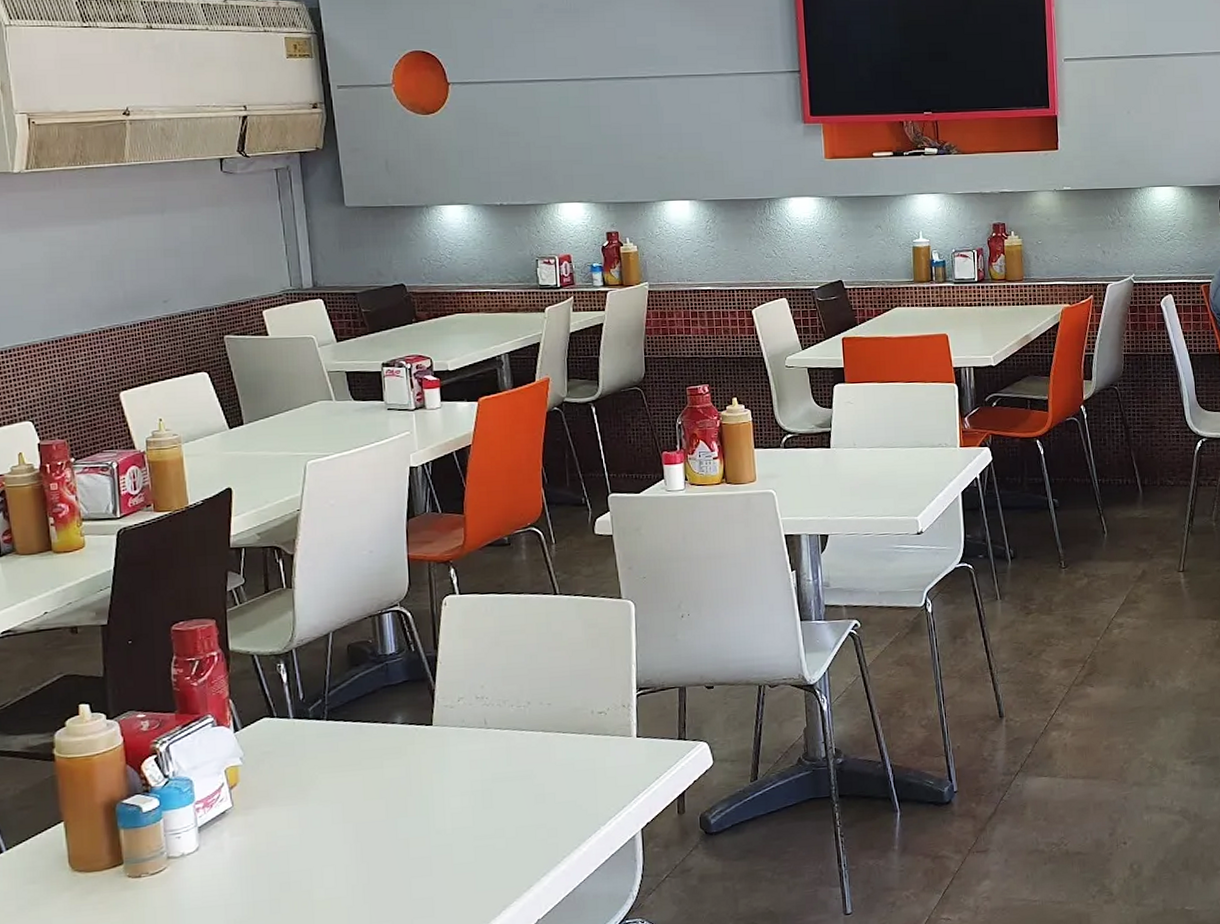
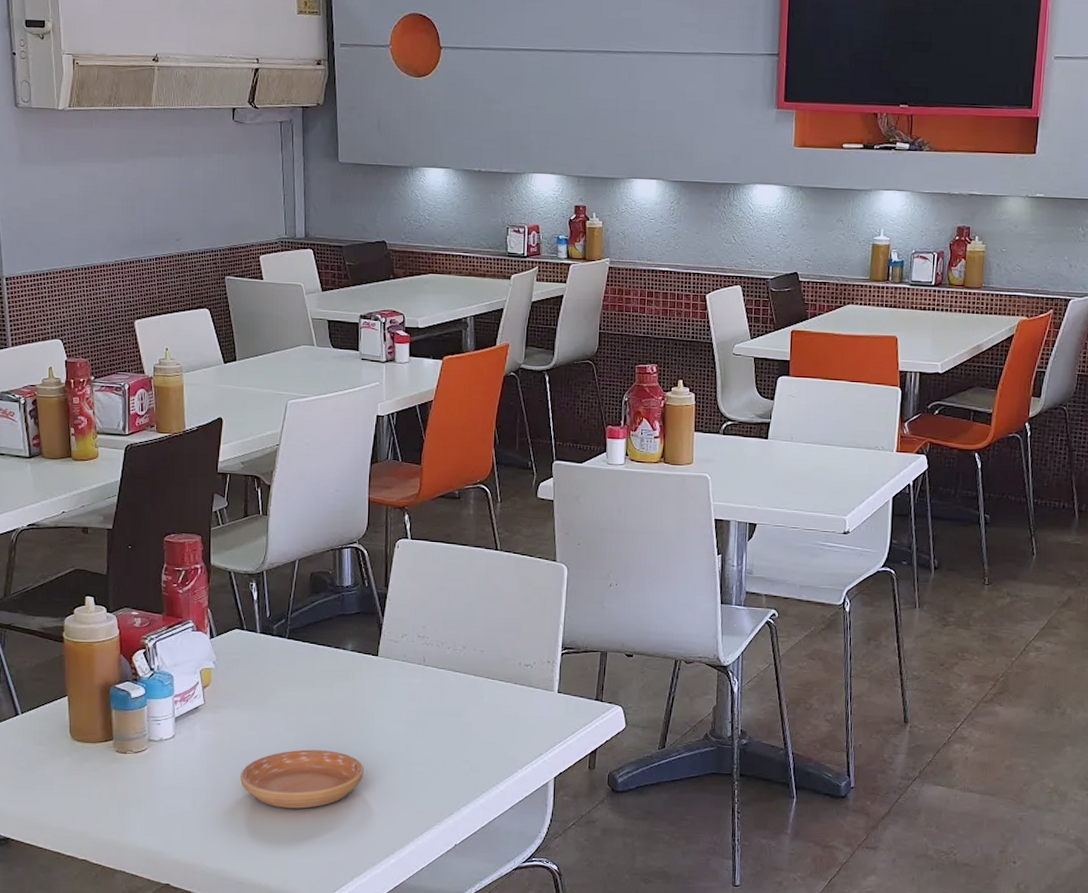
saucer: none [282,837,427,911] -> present [241,749,365,809]

